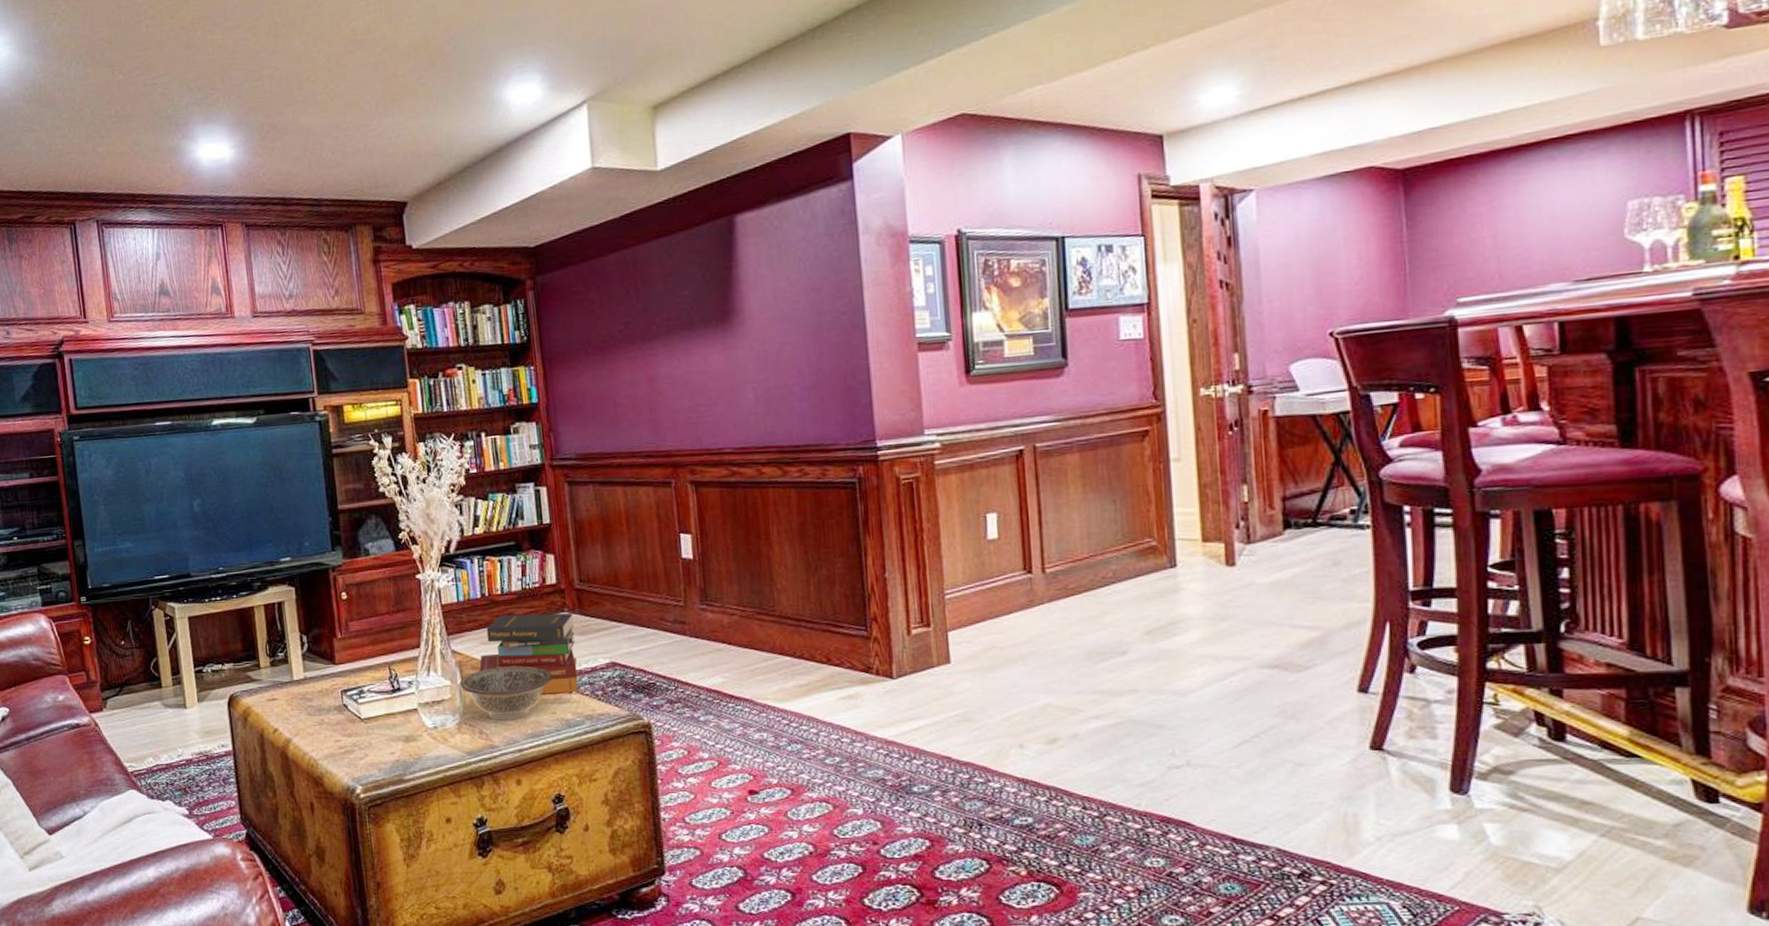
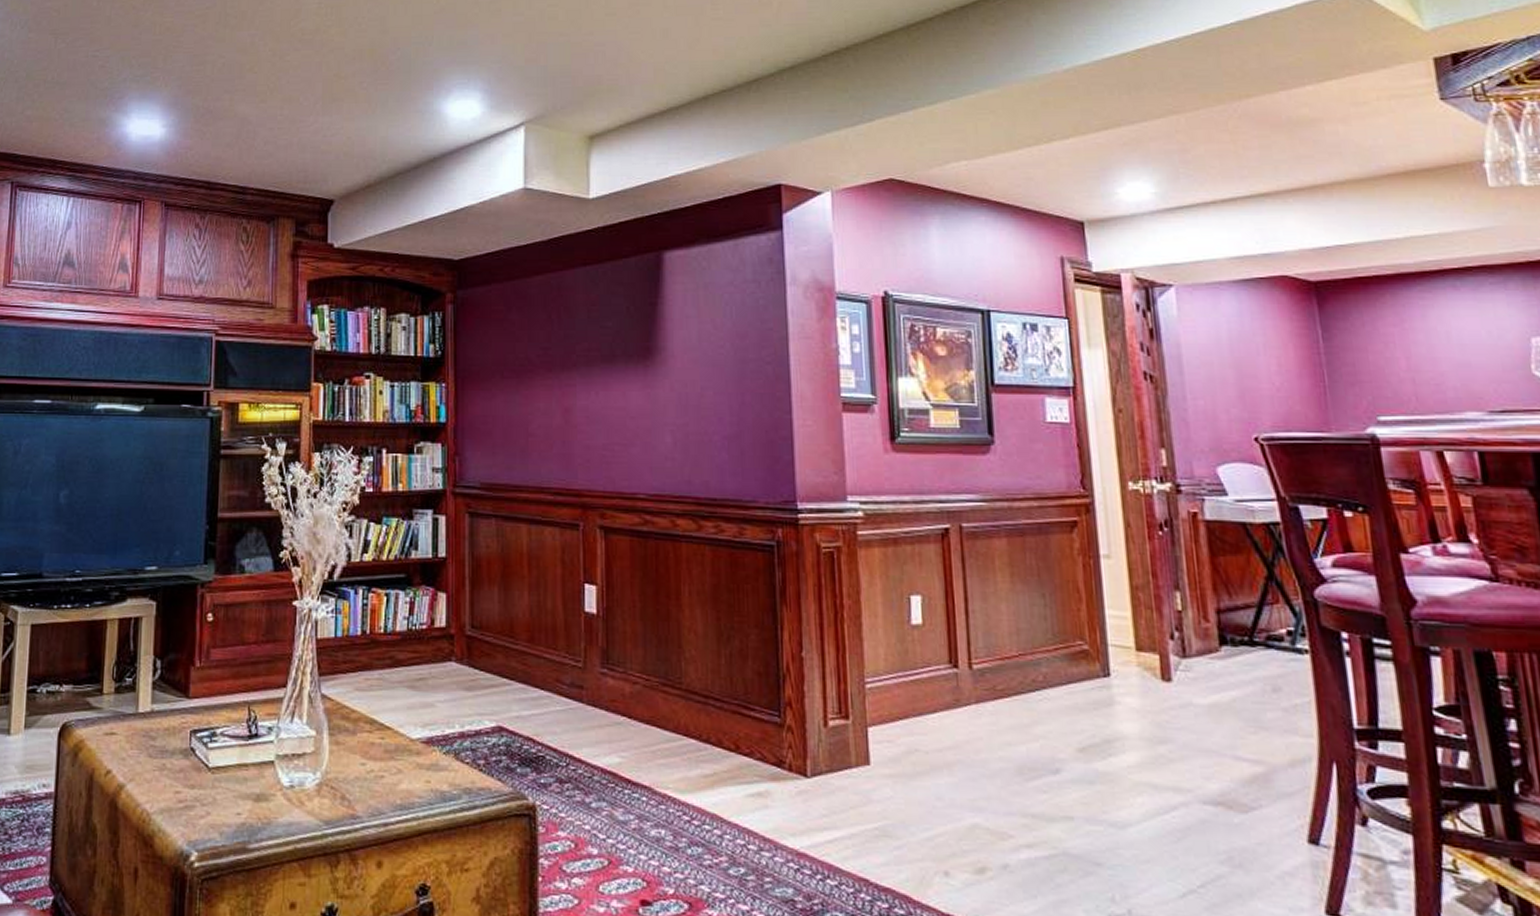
decorative bowl: present [459,665,553,721] -> none [325,719,431,786]
books: present [479,613,578,695] -> none [350,658,461,760]

